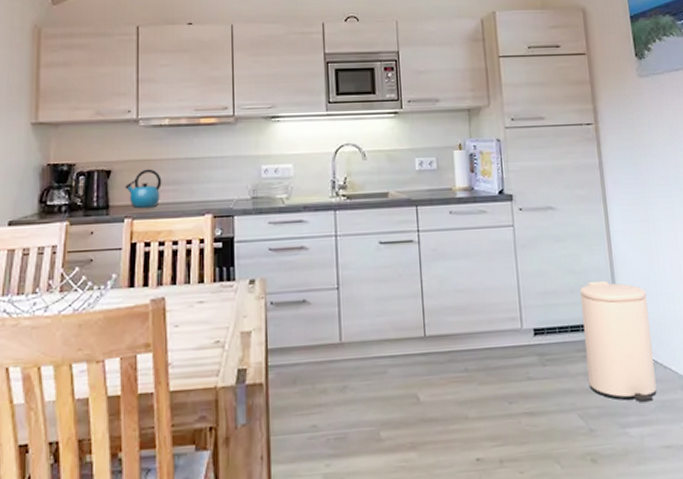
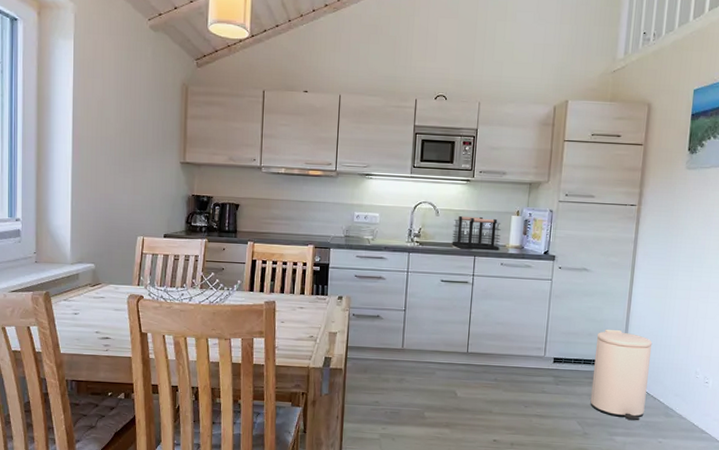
kettle: present [125,169,162,209] -> none [249,206,277,236]
dish rack: none [385,156,445,199] -> present [452,216,501,251]

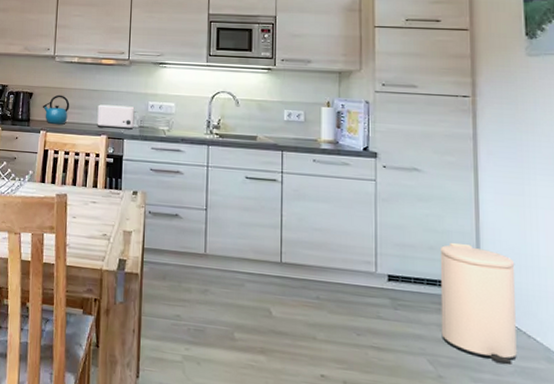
kettle: none [249,206,277,236] -> present [42,94,70,125]
toaster: none [304,215,343,240] -> present [97,104,137,131]
dish rack: present [452,216,501,251] -> none [255,107,310,146]

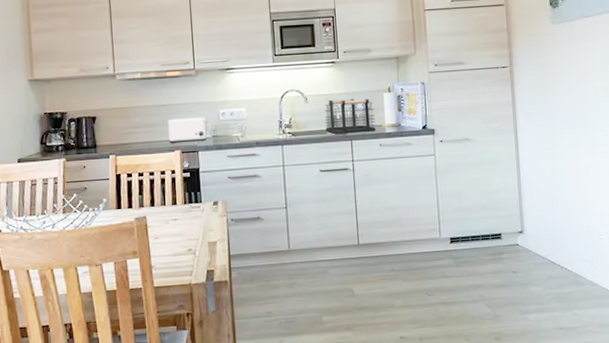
kettle: present [42,94,70,125] -> none [108,115,138,148]
dish rack: none [255,107,310,146] -> present [325,98,376,135]
pedal bin: present [439,242,517,366] -> none [490,198,554,295]

